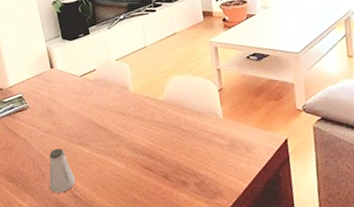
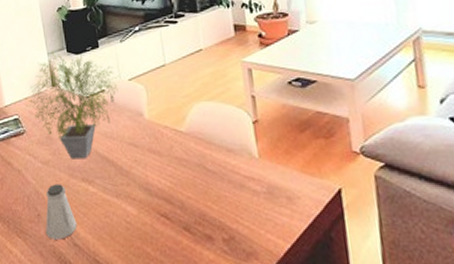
potted plant: none [29,38,107,128] -> present [27,51,119,159]

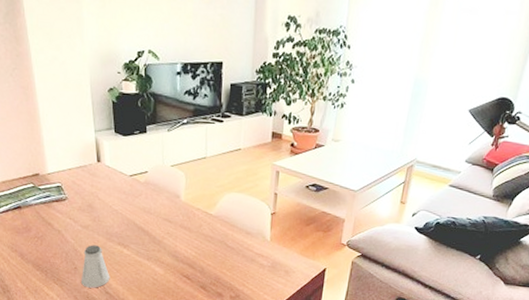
potted plant: present [27,51,119,159] -> none [70,129,162,228]

